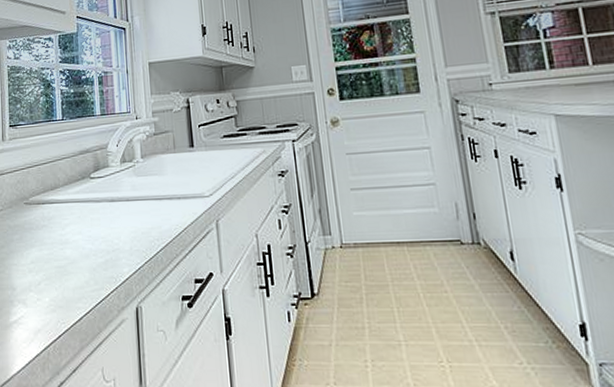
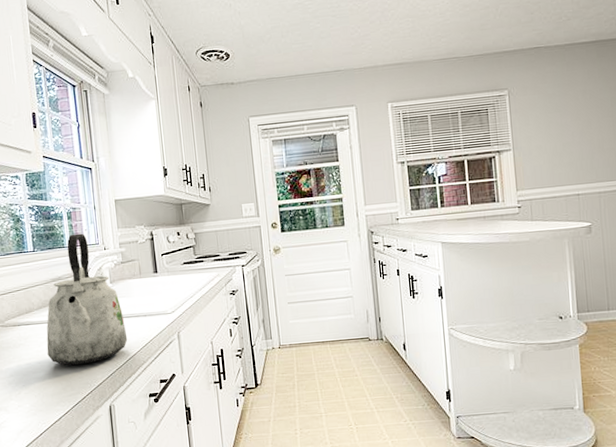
kettle: none [70,100,159,254] -> present [46,233,128,365]

